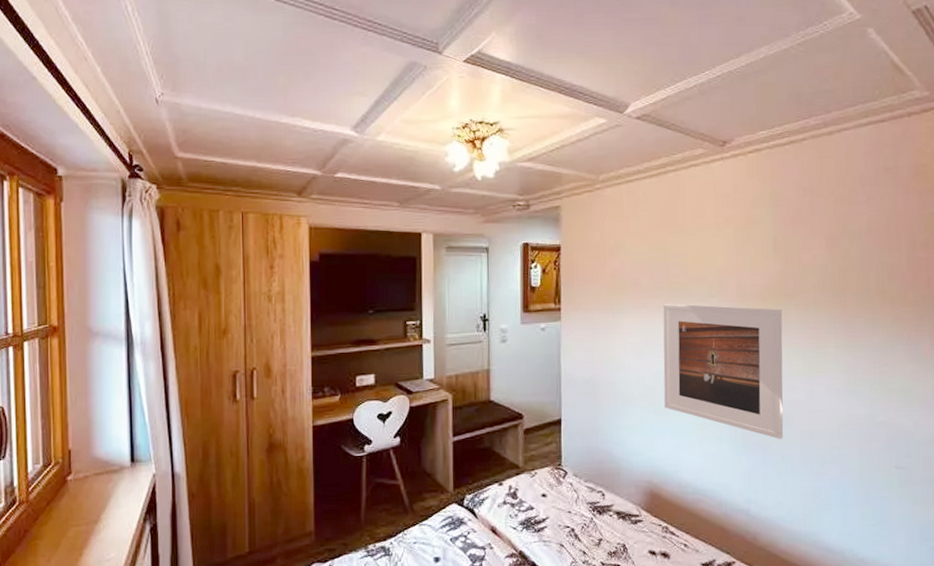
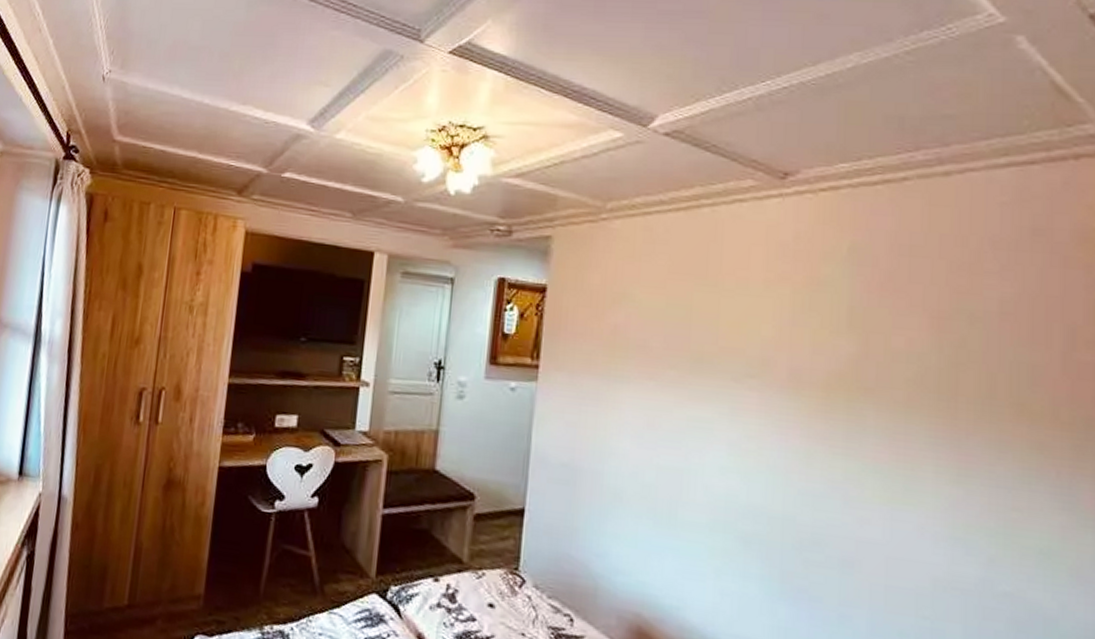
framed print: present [663,304,784,439] -> none [669,378,854,591]

